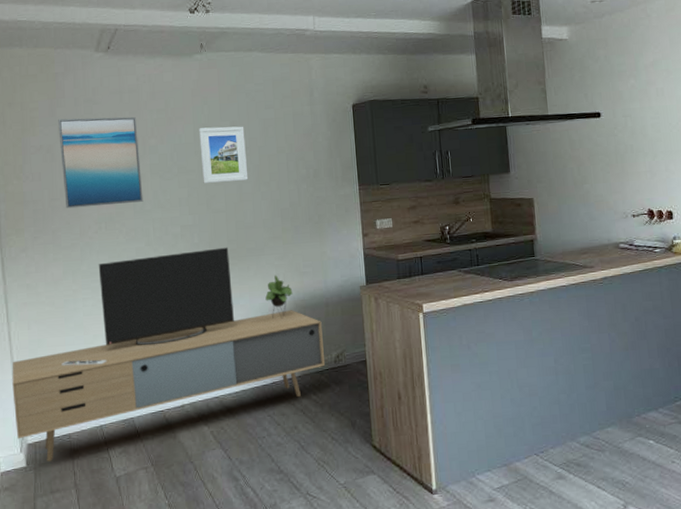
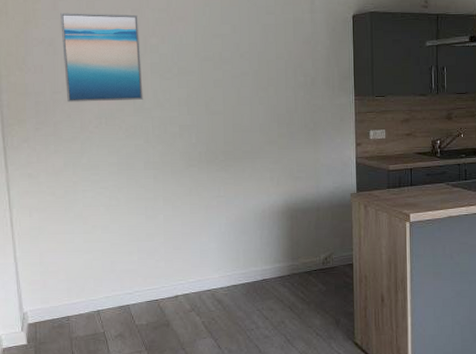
media console: present [12,247,325,462] -> none [14,149,313,341]
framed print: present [199,126,249,183] -> none [200,29,247,85]

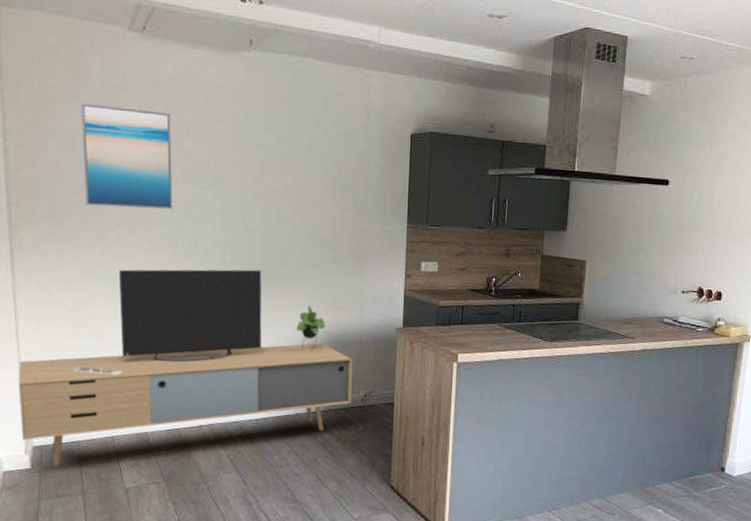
media console: none [14,149,313,341] -> present [18,269,353,466]

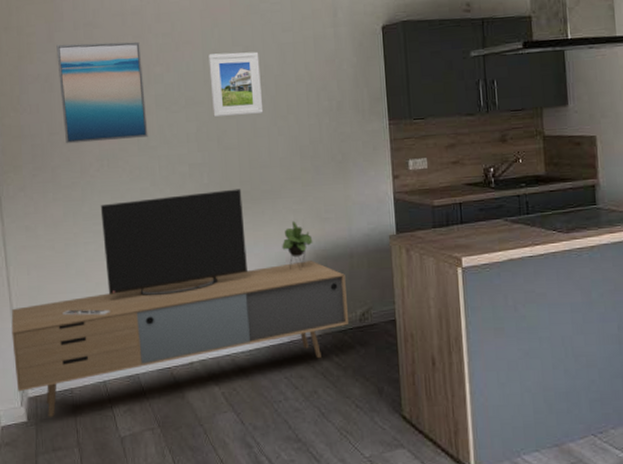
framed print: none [240,136,291,201] -> present [208,51,264,117]

